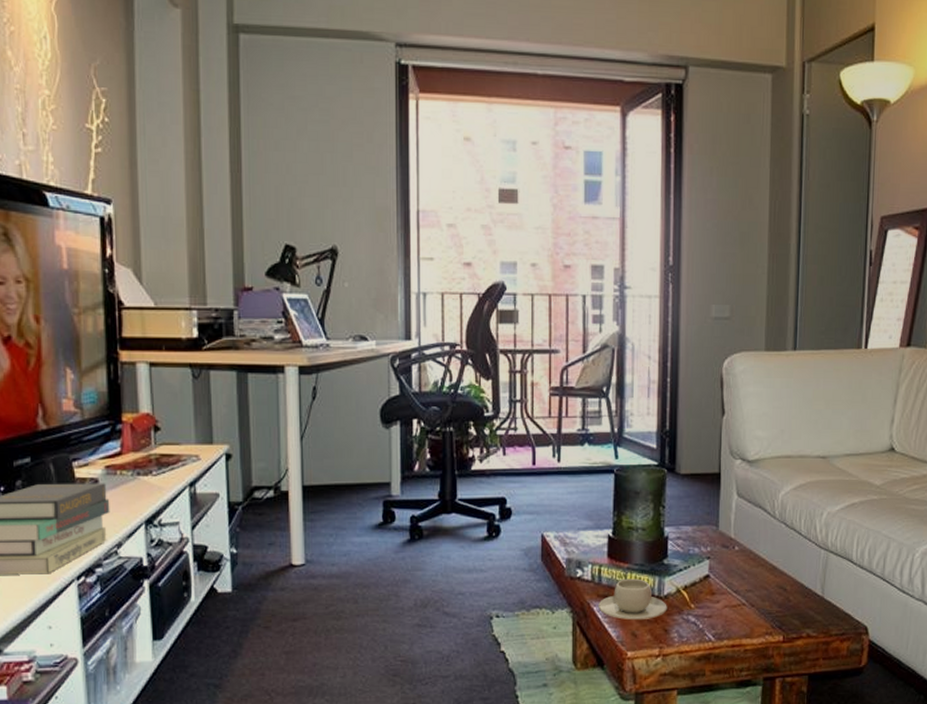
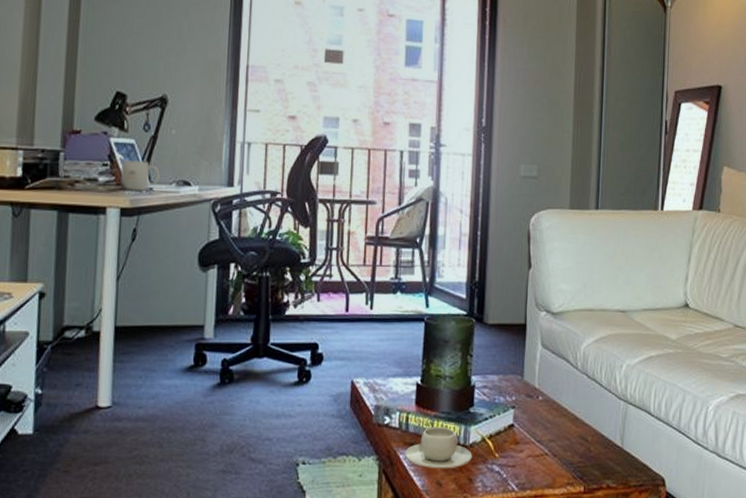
mug: none [296,316,336,348] -> present [120,160,160,191]

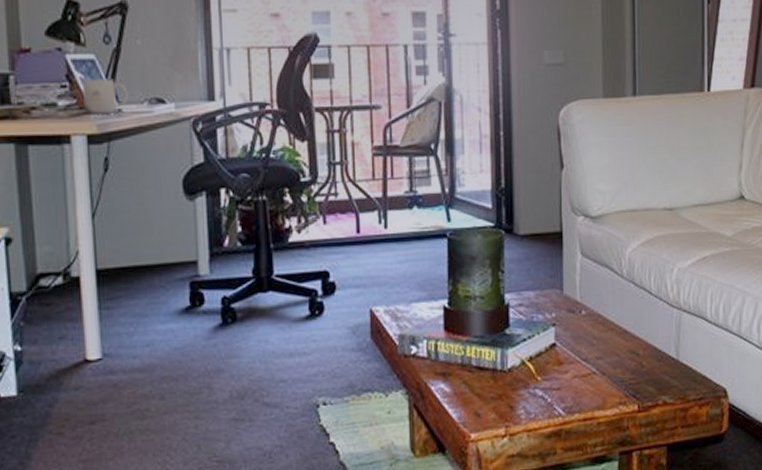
teacup: present [404,426,472,468] -> none [436,352,512,398]

